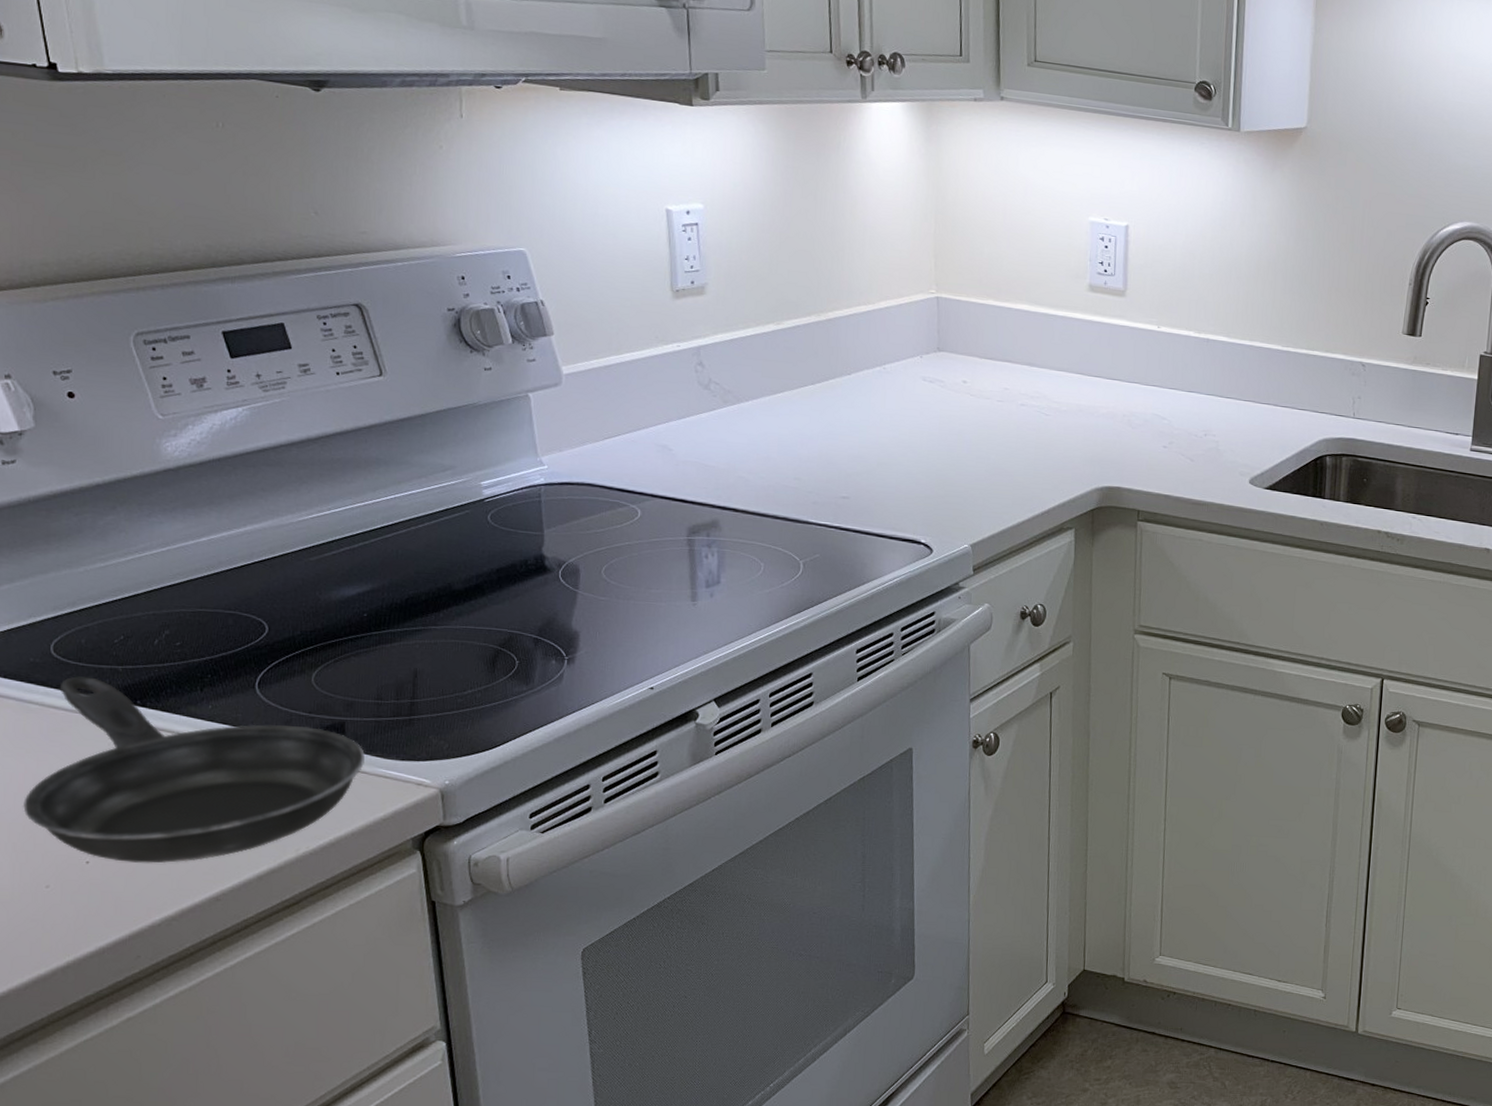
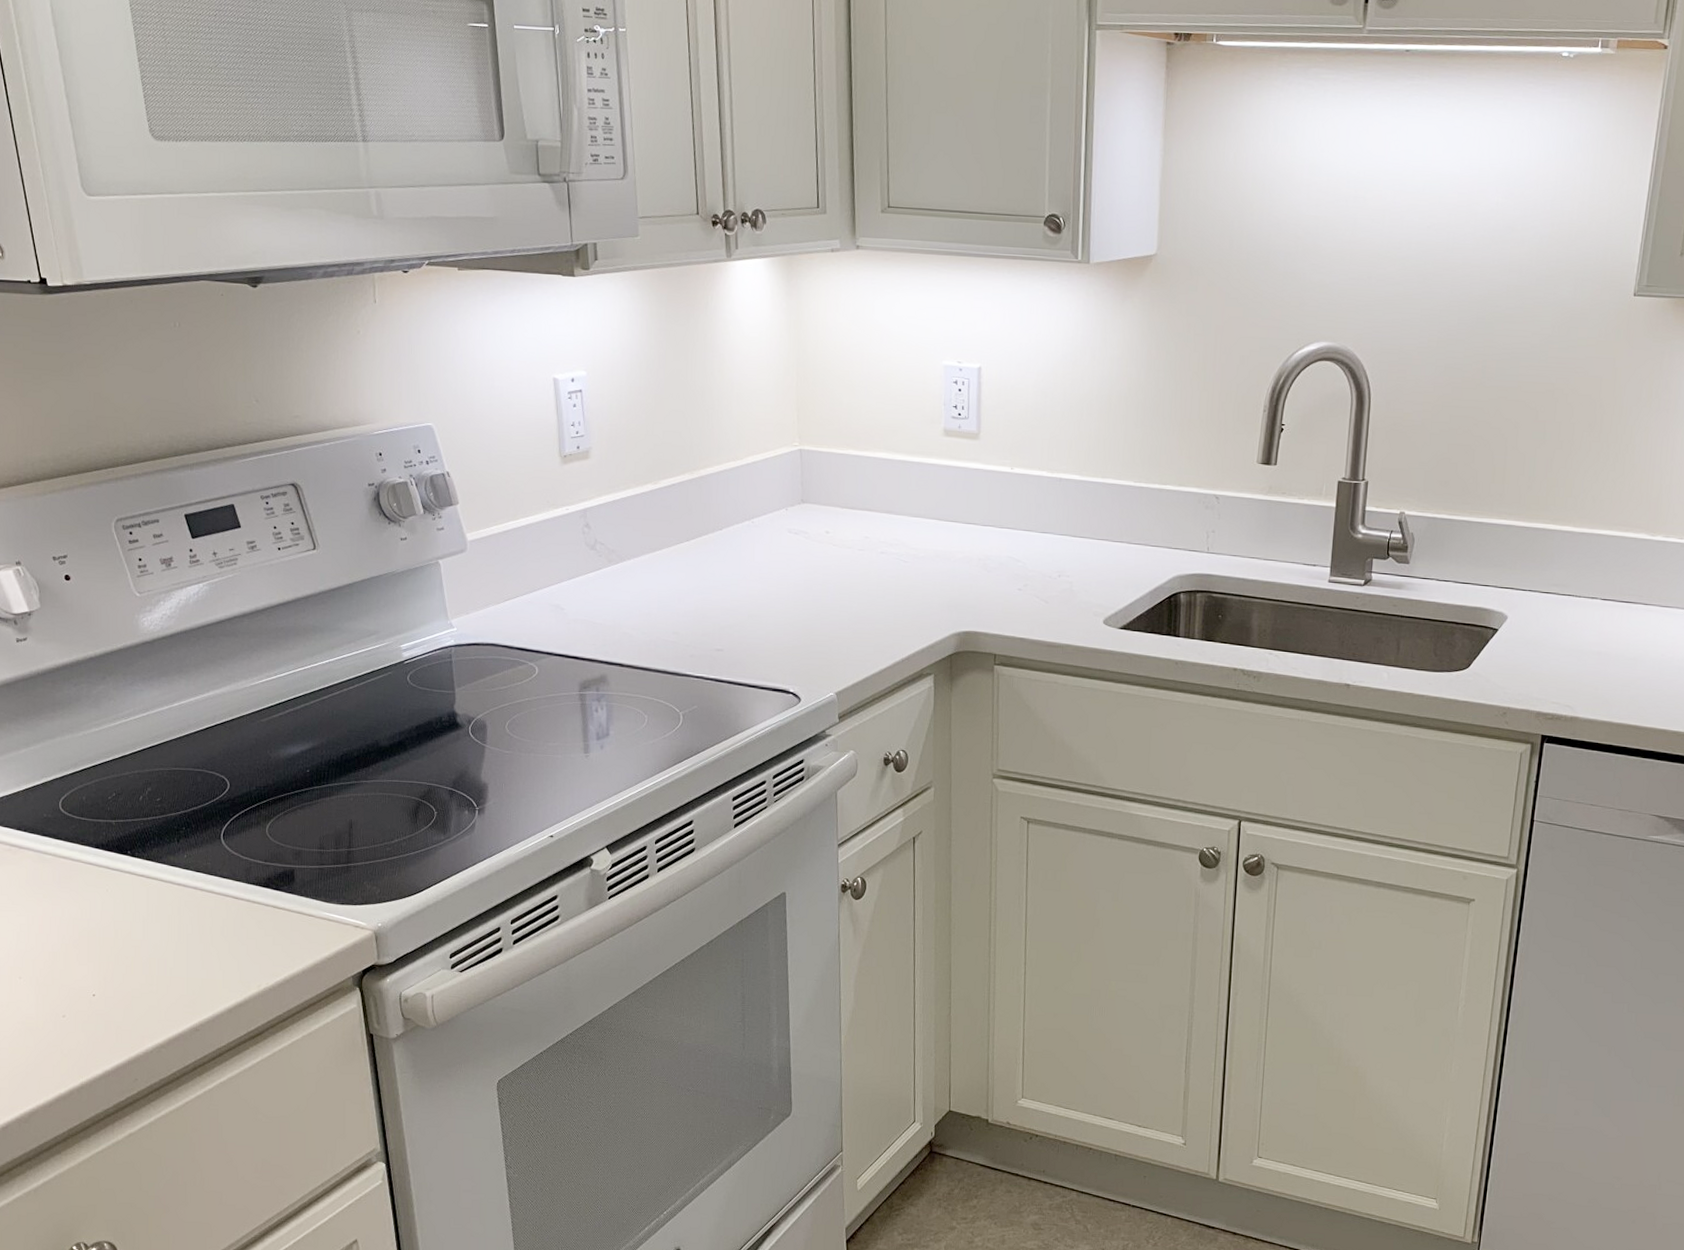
frying pan: present [23,676,365,863] -> none [43,830,311,997]

